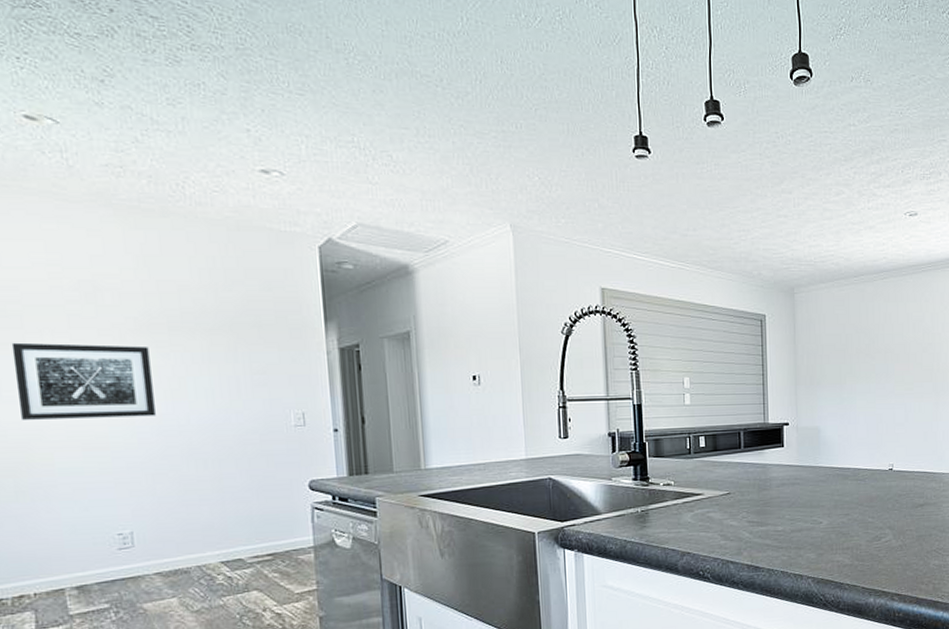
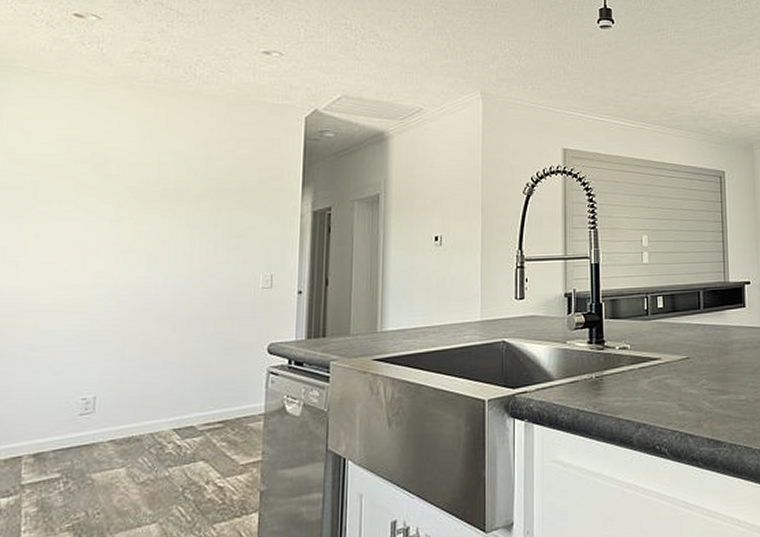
wall art: present [11,342,156,420] -> none [18,211,141,284]

